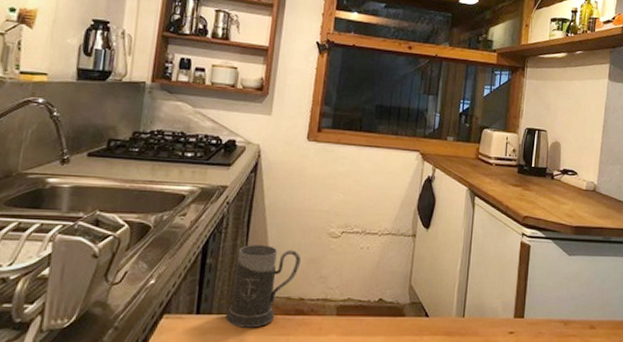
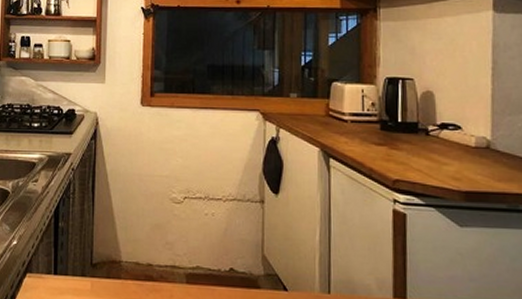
mug: present [225,245,302,328] -> none [80,210,146,291]

